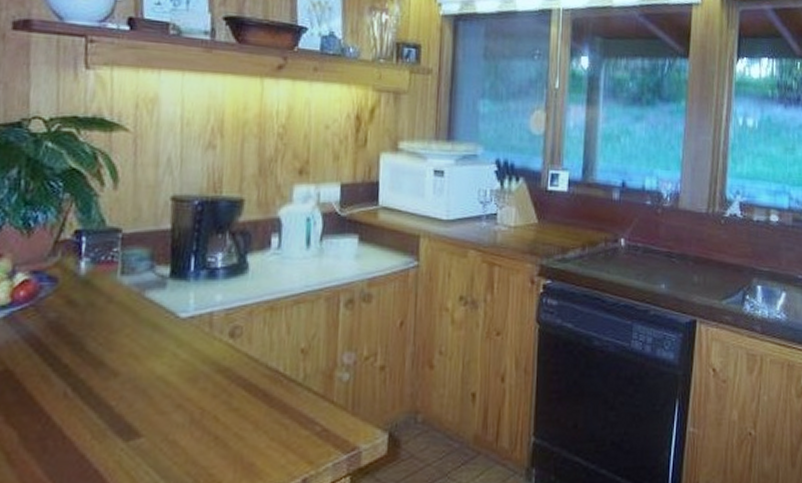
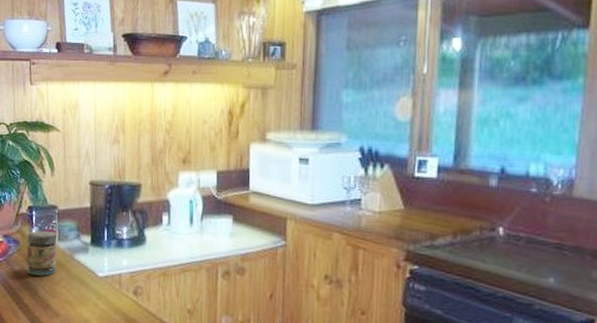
jar: none [68,262,119,323] -> present [26,230,57,276]

